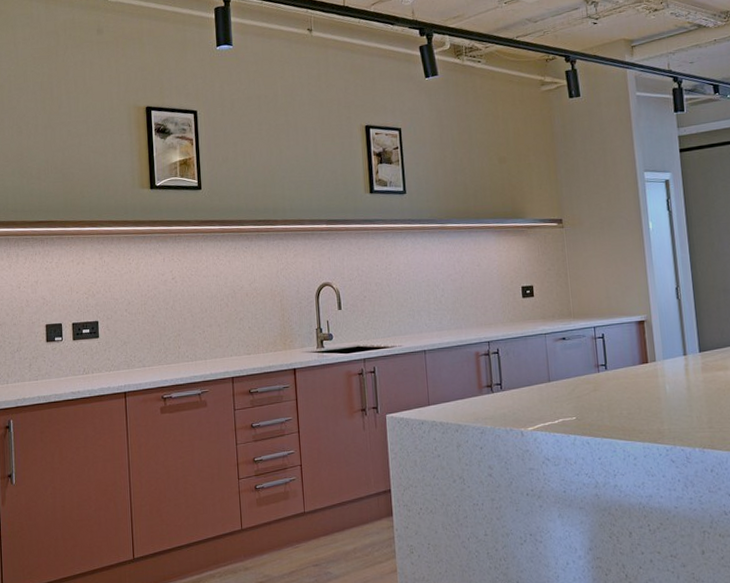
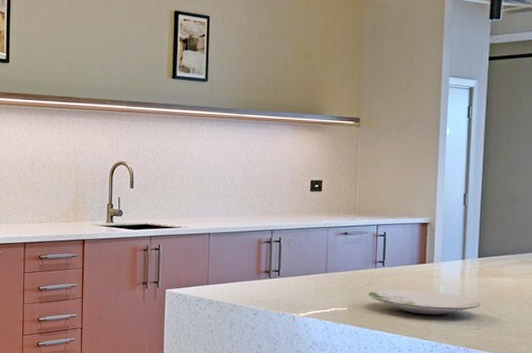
plate: none [595,392,710,418] -> present [368,289,481,315]

